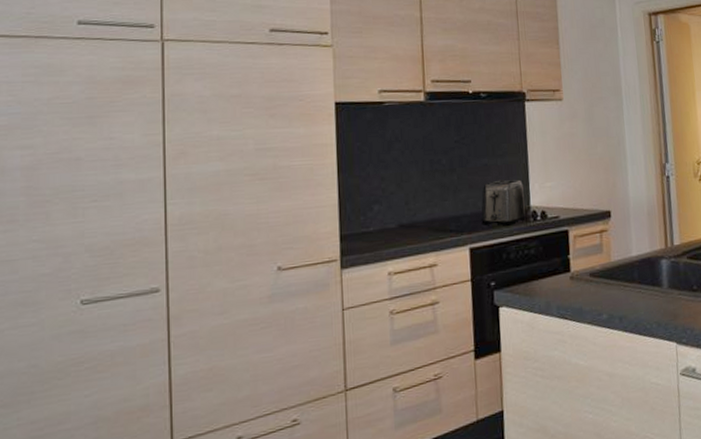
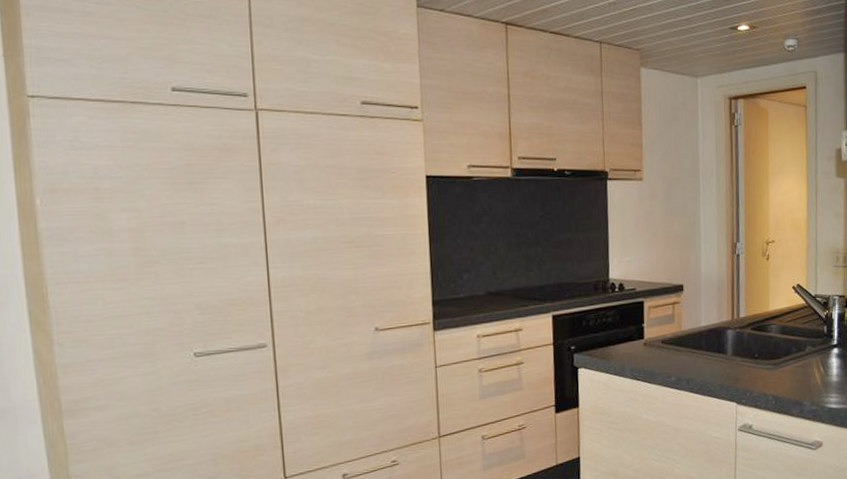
toaster: present [481,179,526,226] -> none [563,253,605,296]

